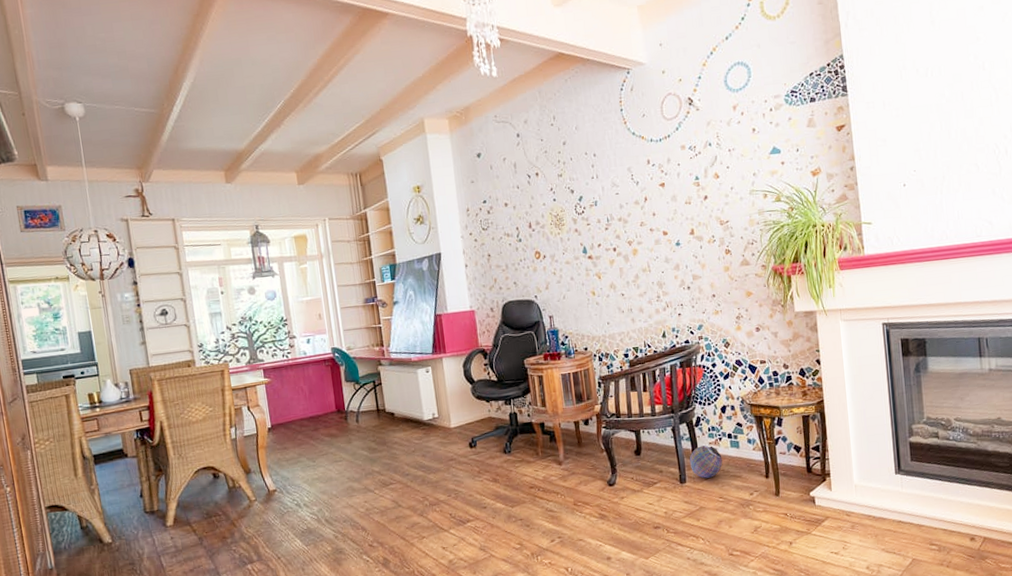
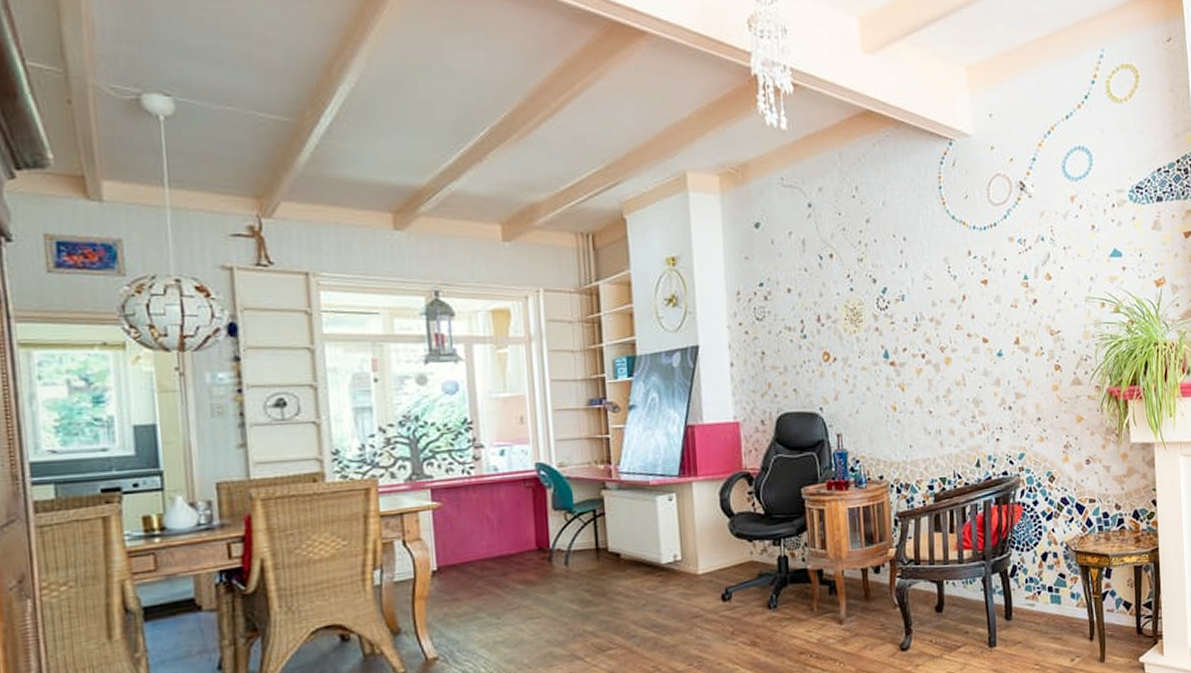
decorative ball: present [689,445,723,478] -> none [1001,600,1041,641]

